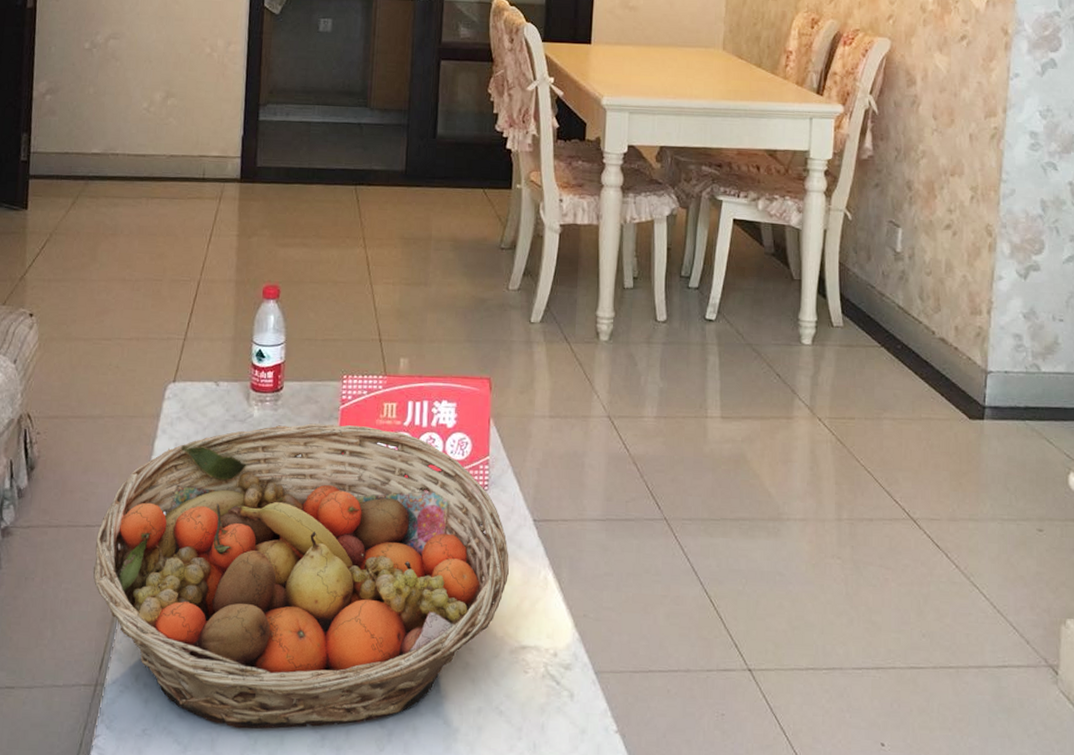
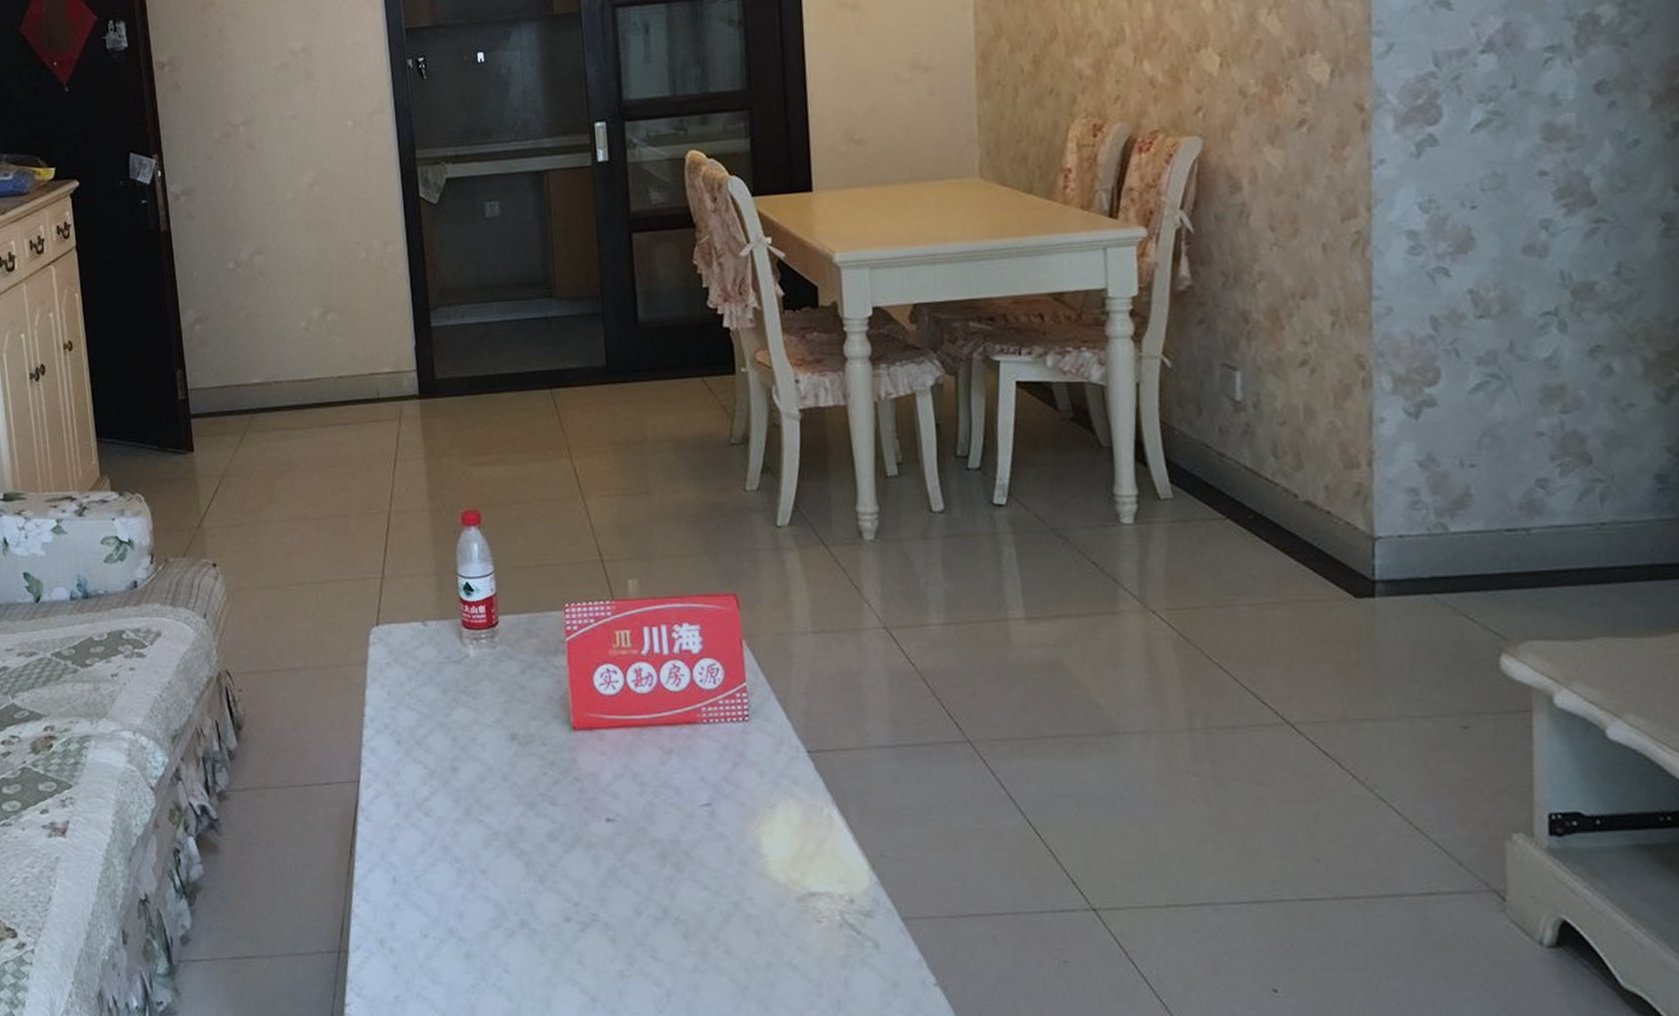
fruit basket: present [93,423,509,730] -> none [317,658,785,993]

